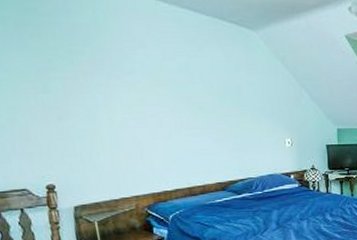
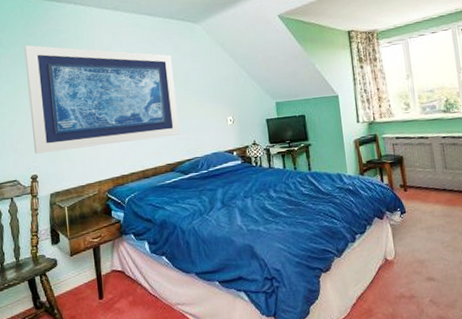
wall art: none [19,23,233,161] -> present [24,45,181,154]

